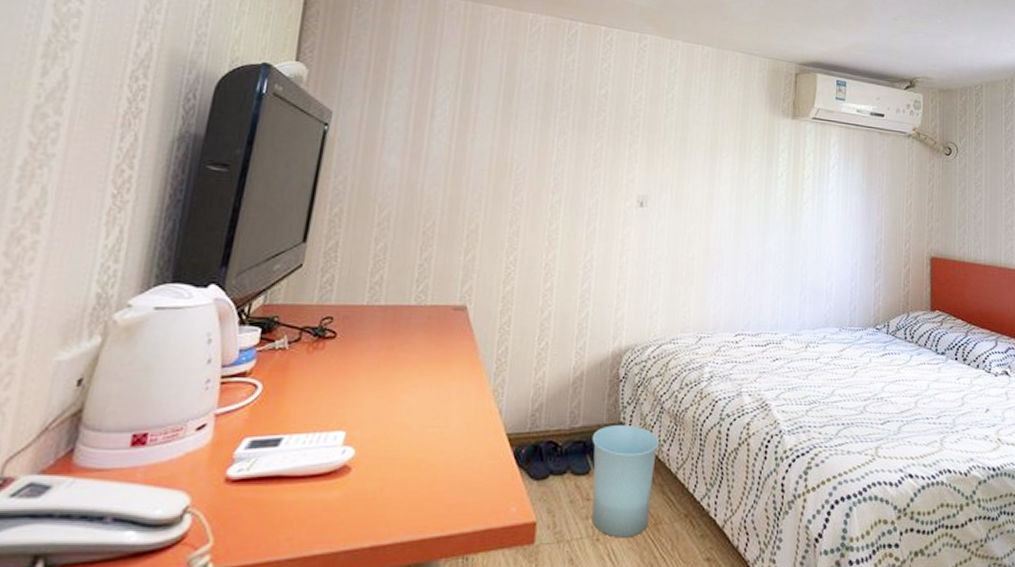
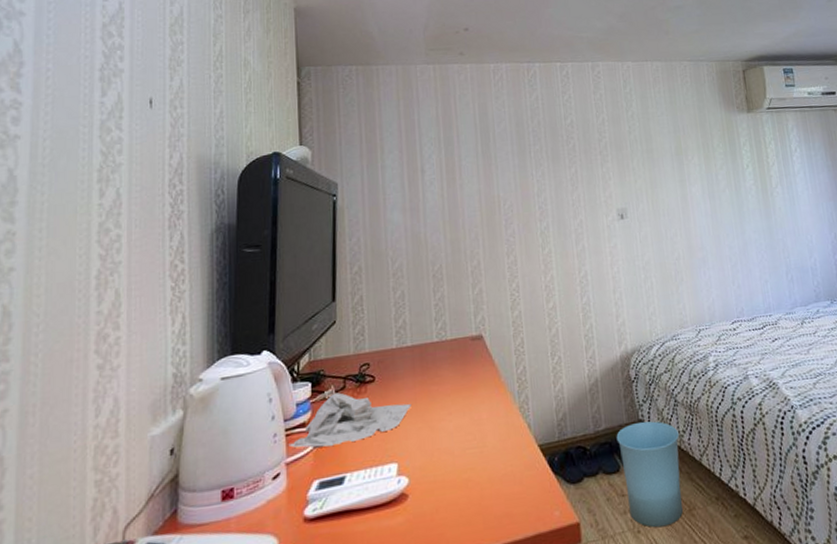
tissue: none [222,344,373,403] -> present [288,392,412,449]

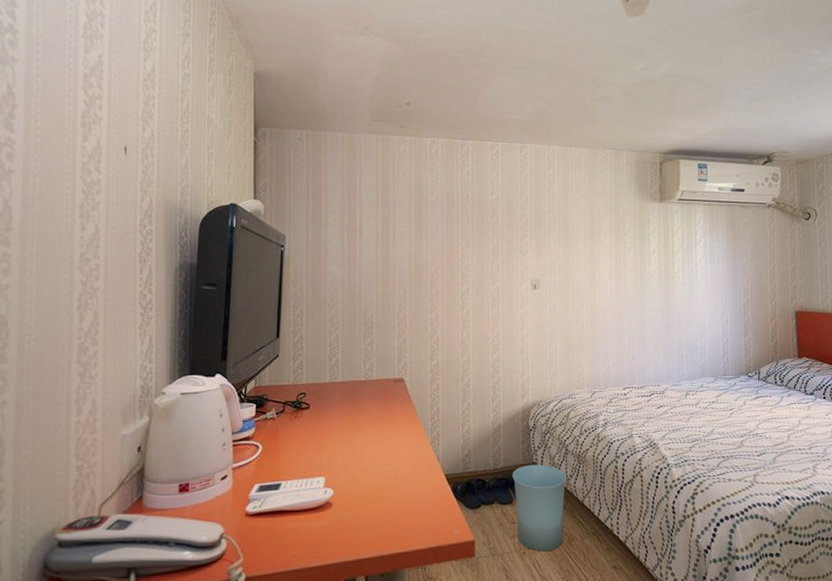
tissue: present [288,392,412,449] -> none [235,415,339,459]

